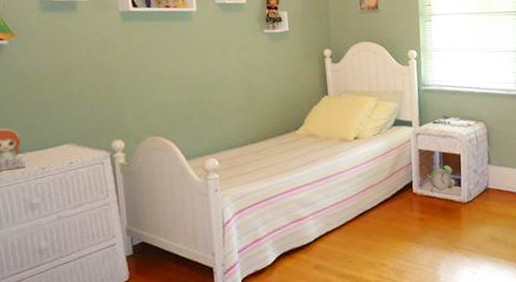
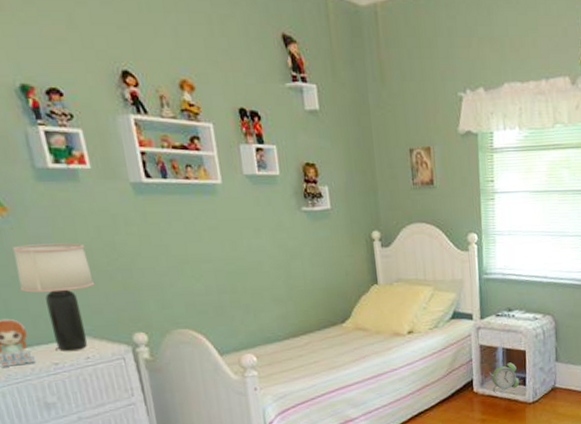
table lamp: none [16,62,83,158] -> present [12,242,95,352]

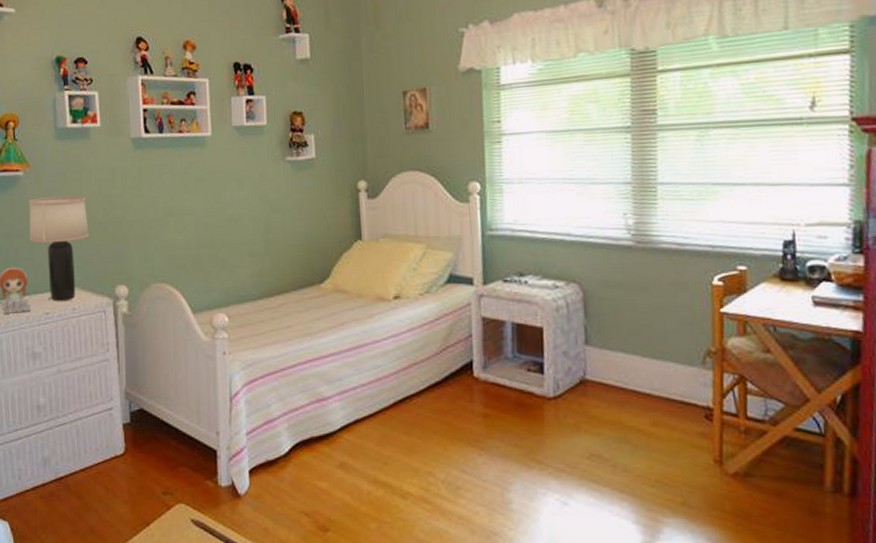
alarm clock: present [489,362,522,393] -> none [493,342,538,381]

